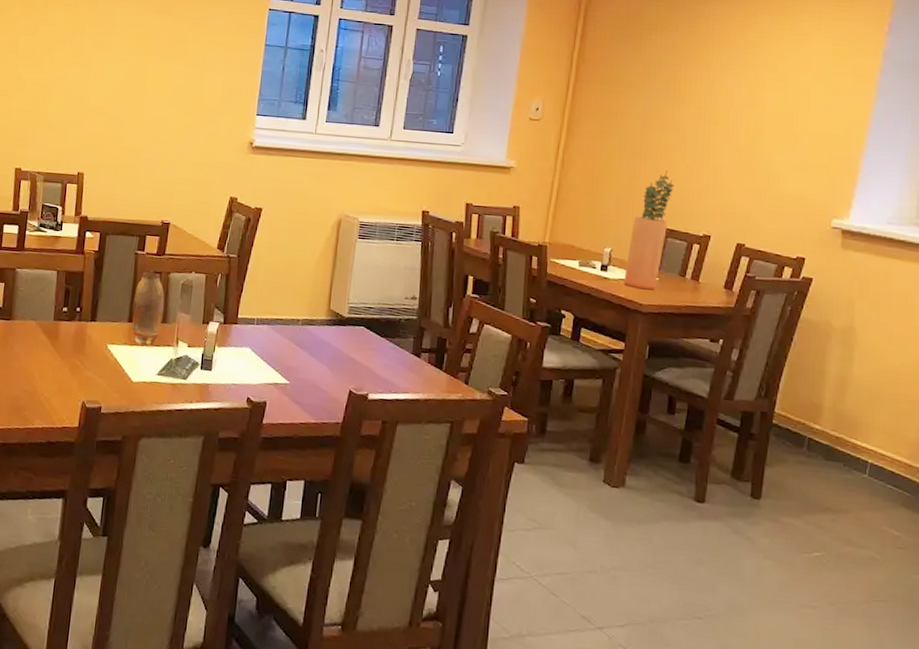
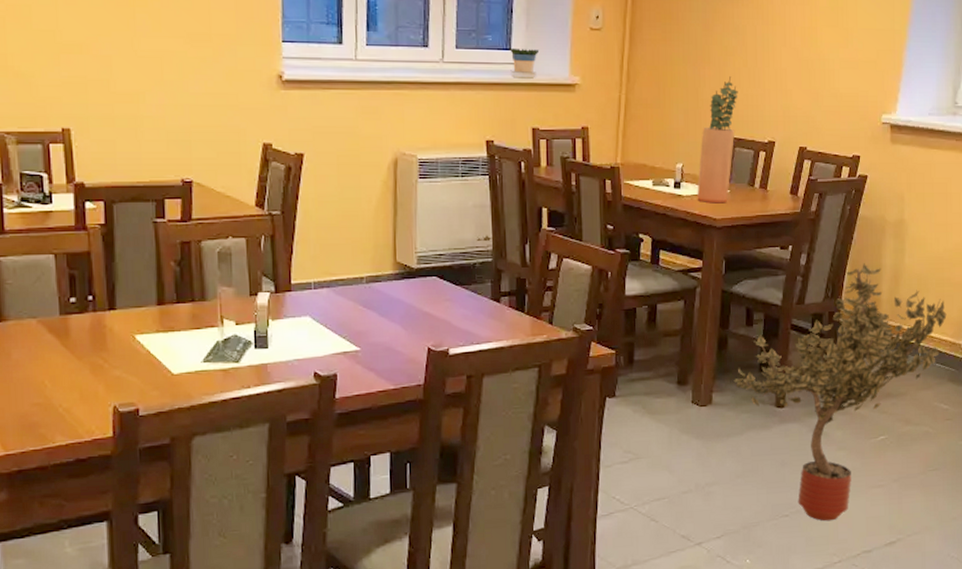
vase: present [131,272,165,345] -> none [159,243,201,329]
flowerpot: none [450,131,480,161] -> present [510,47,540,80]
potted tree: none [648,367,902,634] -> present [732,263,947,521]

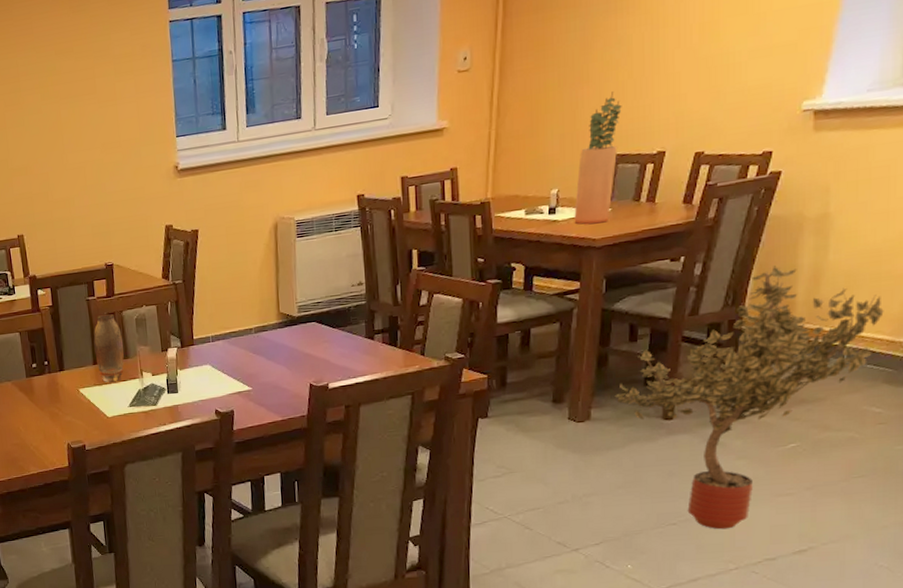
vase: none [159,243,201,329] -> present [93,314,124,382]
flowerpot: present [510,47,540,80] -> none [377,101,407,133]

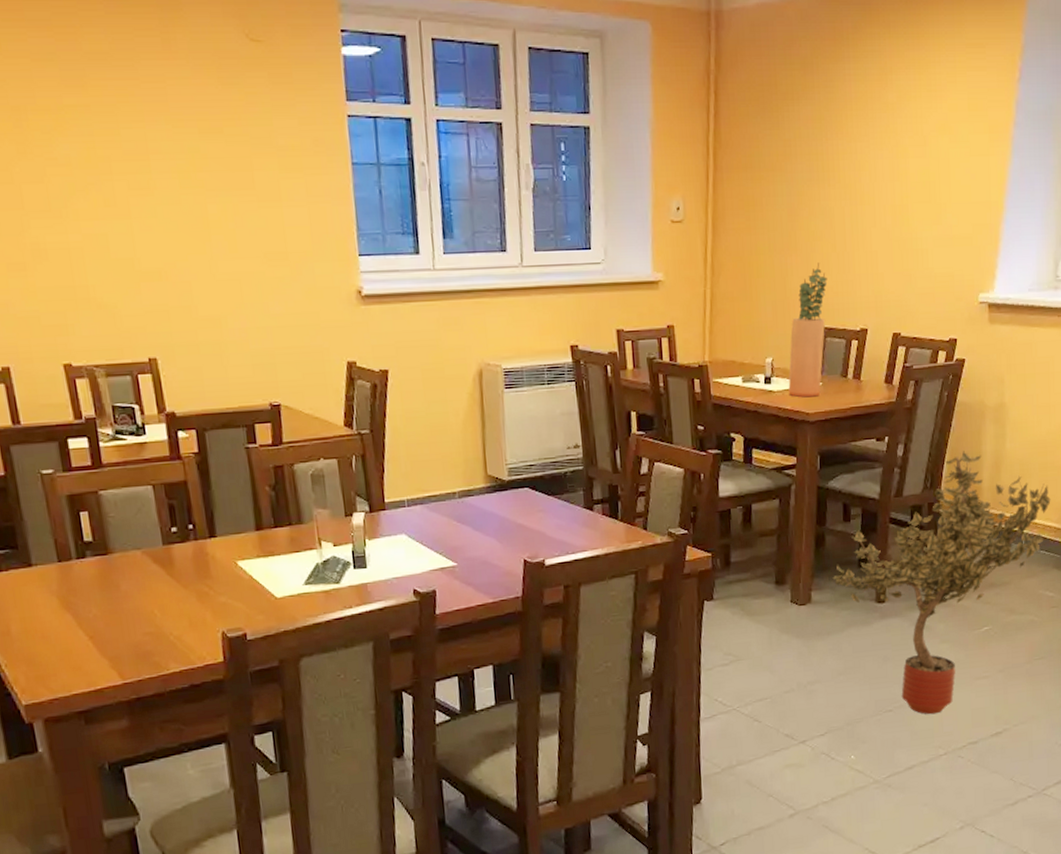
vase: present [93,314,124,382] -> none [255,467,297,553]

